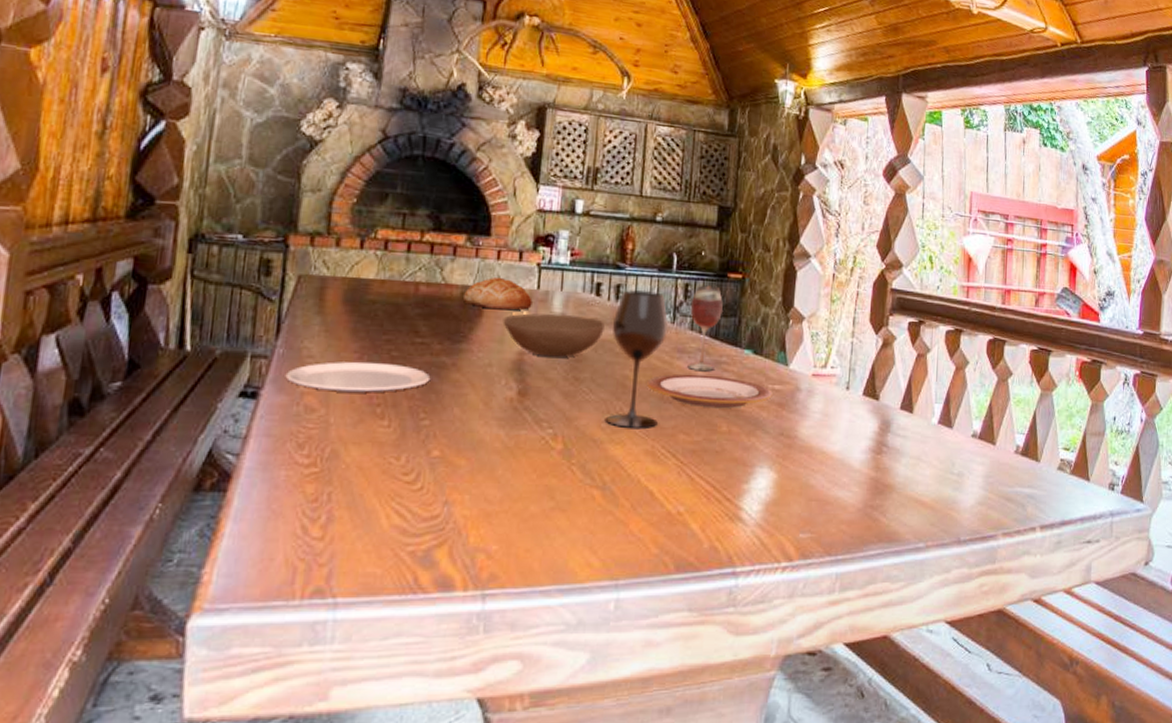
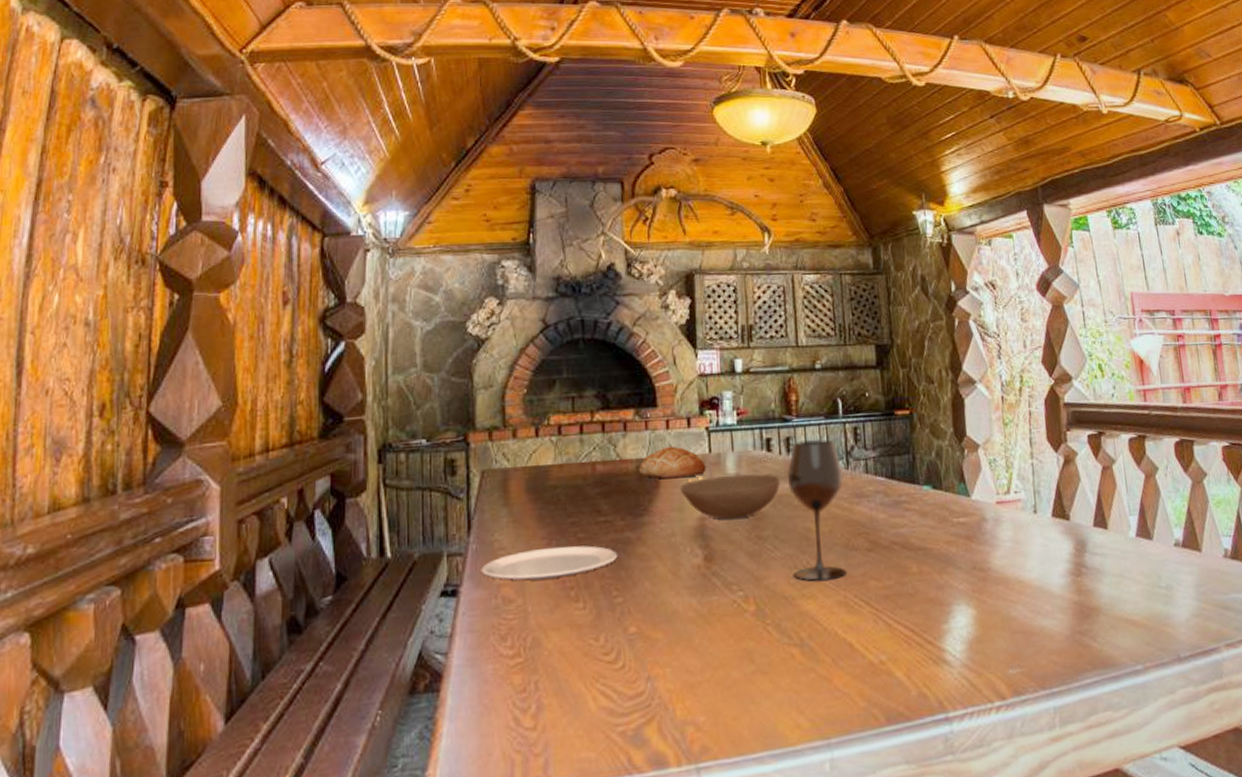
plate: present [646,374,773,408] -> none [829,516,959,550]
wineglass: present [687,285,724,371] -> none [861,425,896,513]

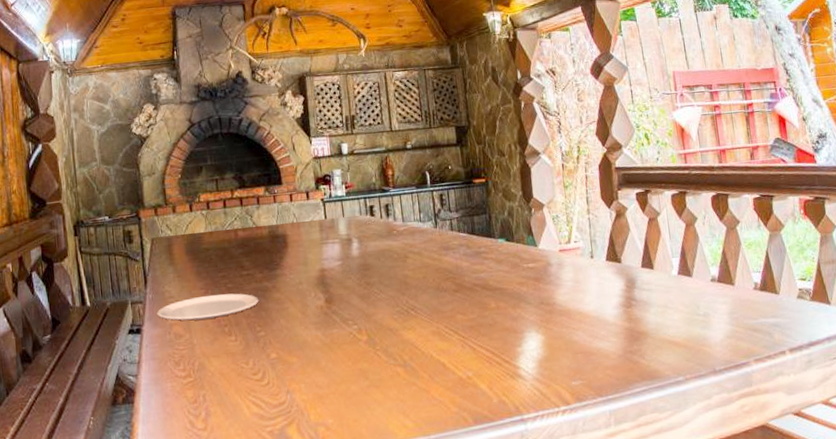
bread: present [638,446,706,479] -> none [270,214,323,241]
bowl: present [680,473,780,519] -> none [303,234,382,270]
wineglass: present [786,439,846,582] -> none [387,205,438,317]

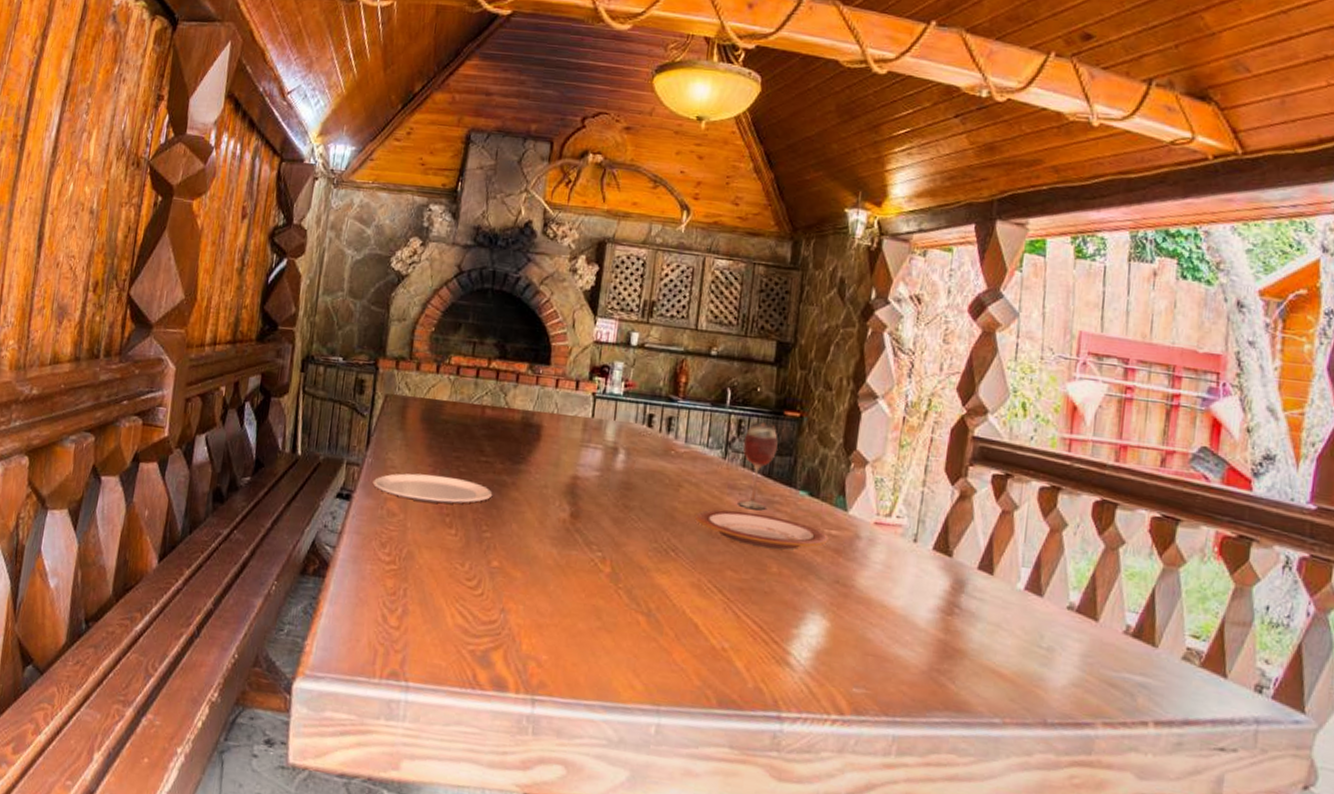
plate: none [423,263,529,291] -> present [694,509,829,550]
wineglass: none [447,192,476,262] -> present [738,421,779,510]

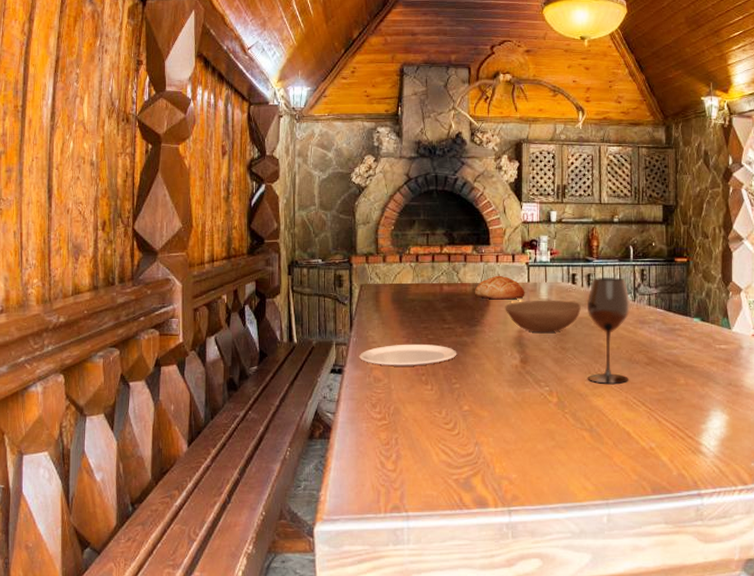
bread: none [523,404,587,437] -> present [474,275,525,300]
bowl: none [558,440,655,484] -> present [505,299,581,333]
wineglass: none [652,422,719,561] -> present [586,276,631,385]
plate: present [694,509,829,550] -> none [617,340,720,365]
wineglass: present [738,421,779,510] -> none [647,269,674,336]

